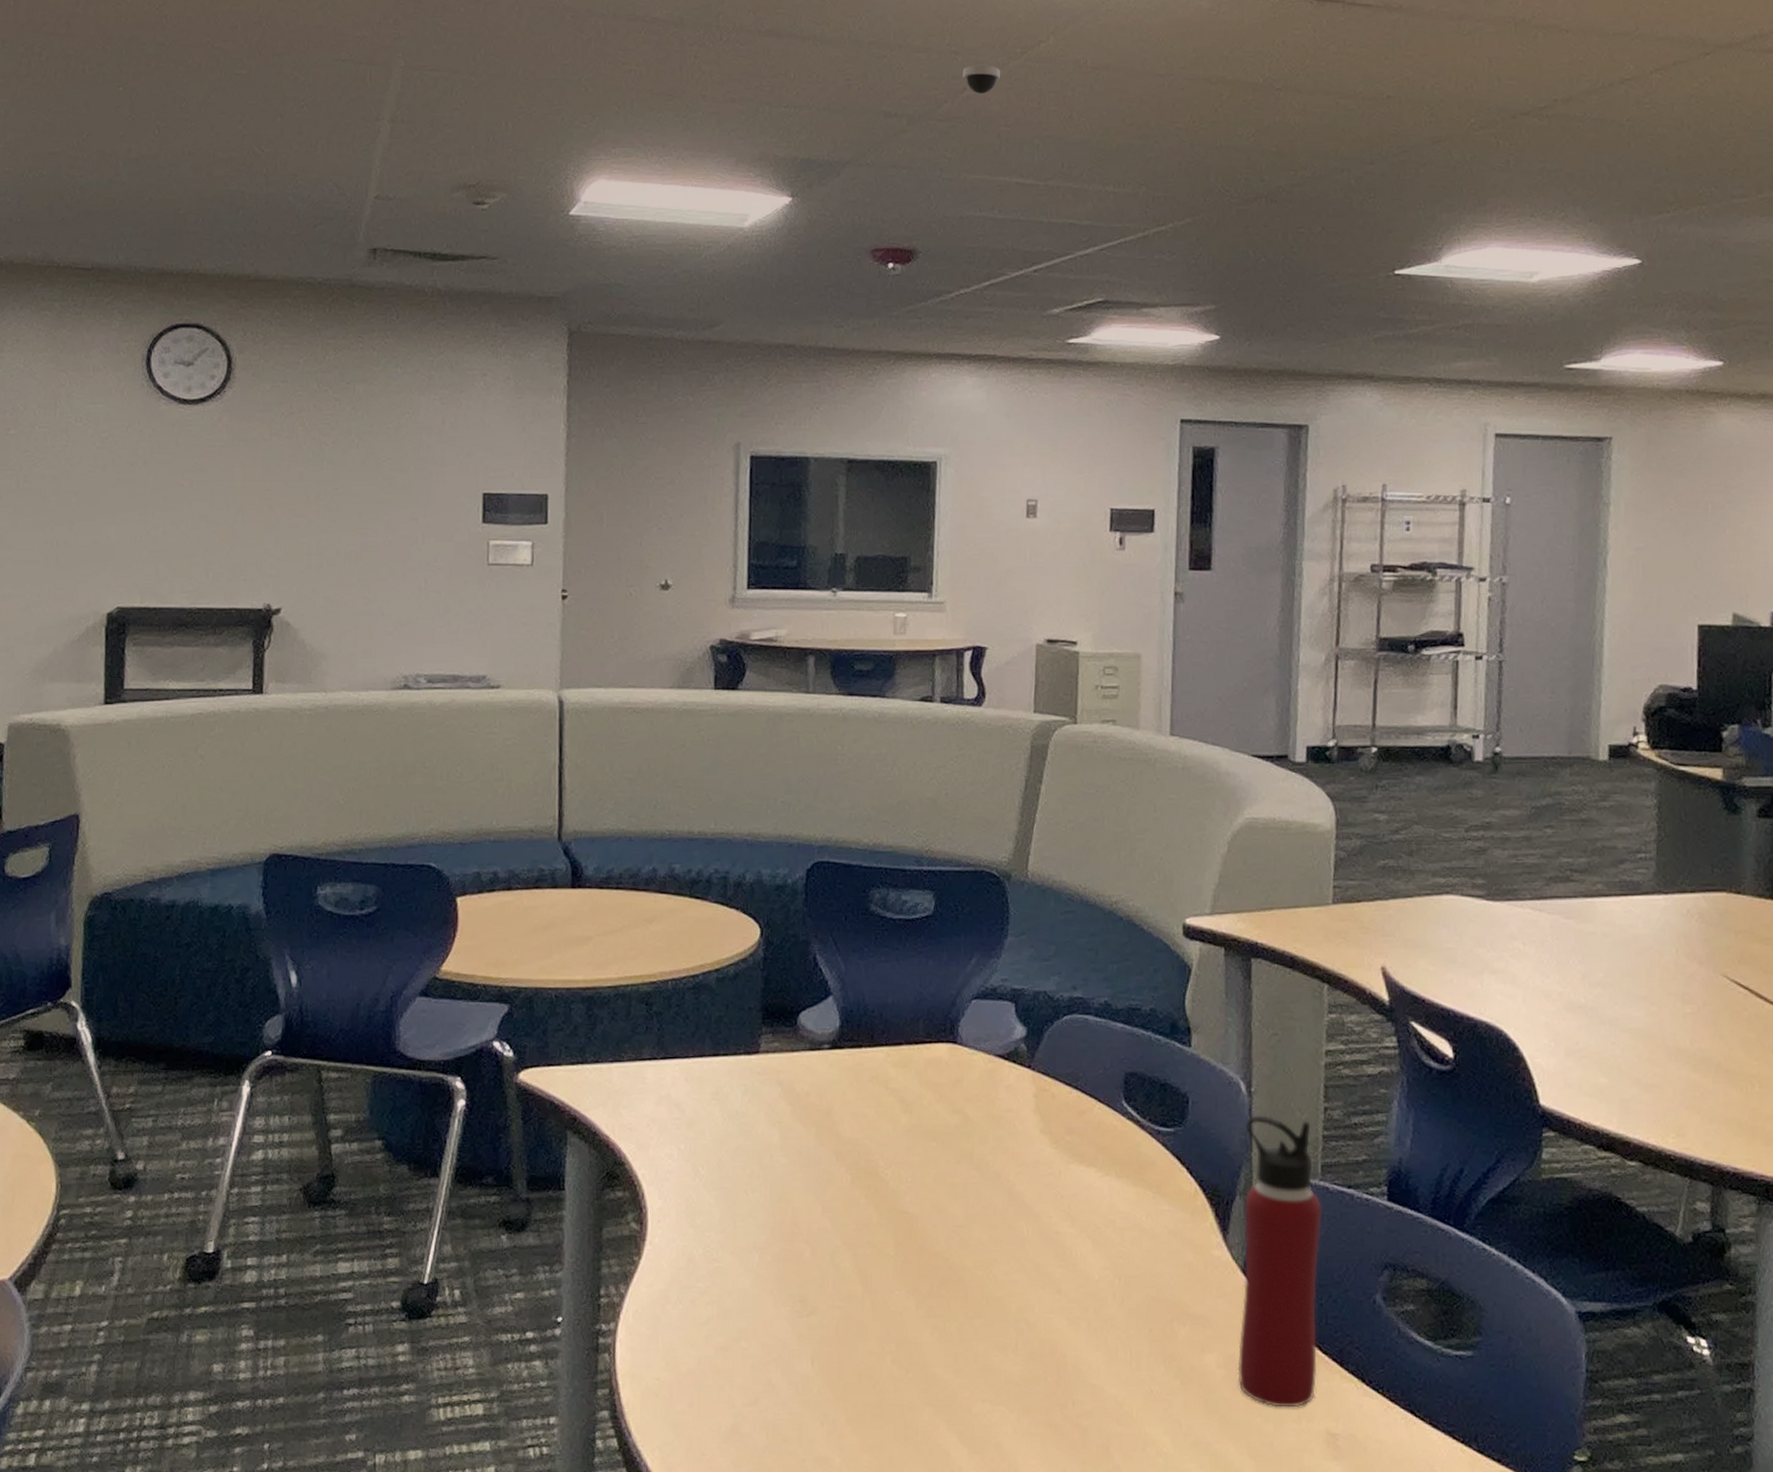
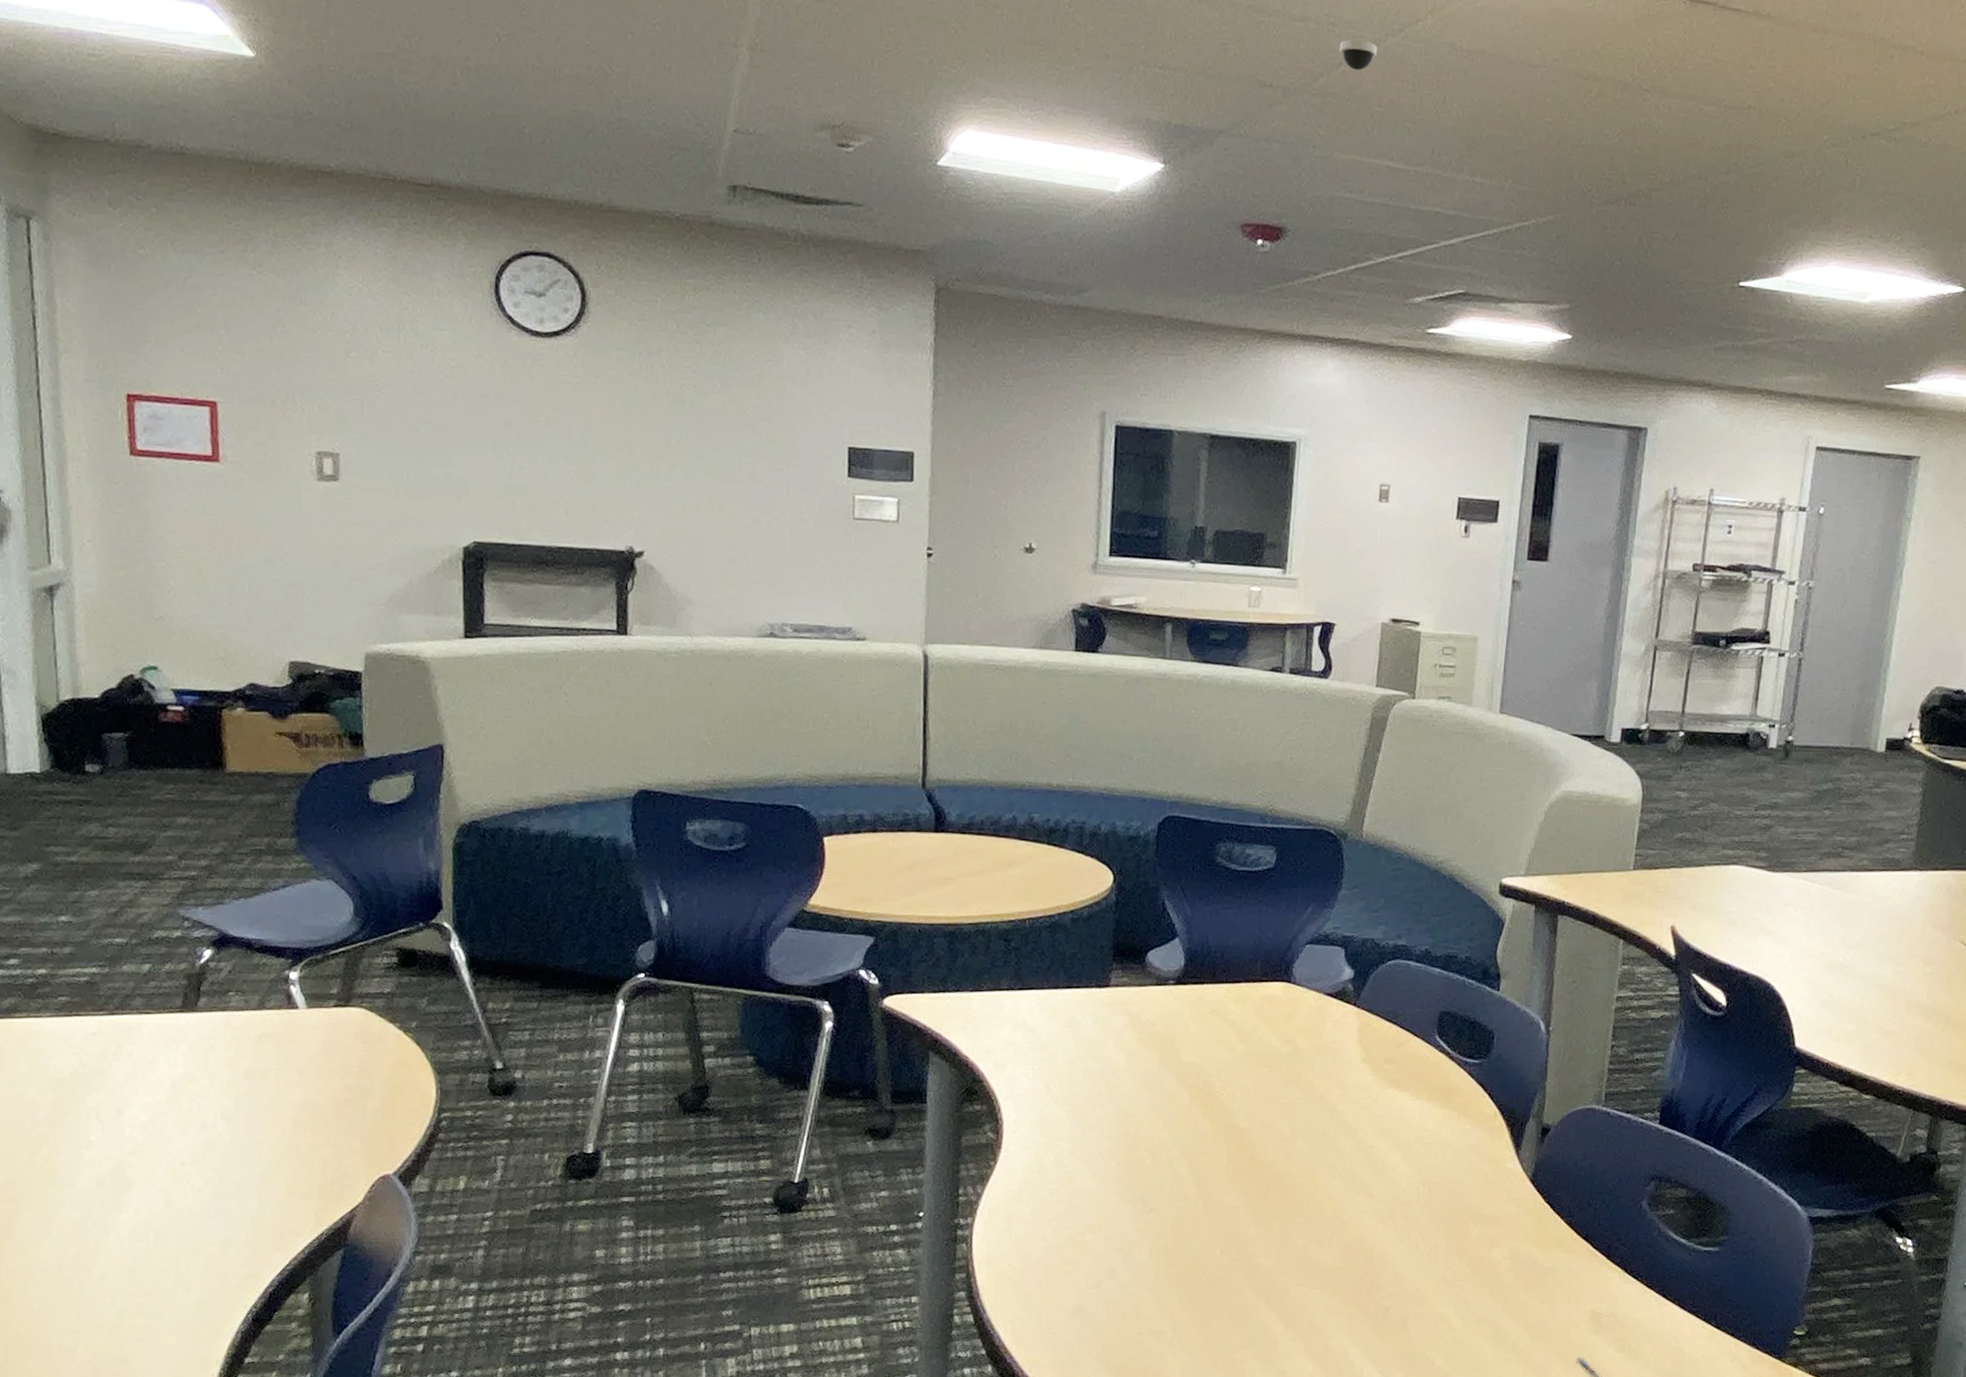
water bottle: present [1237,1115,1322,1408] -> none [1520,1050,1603,1292]

